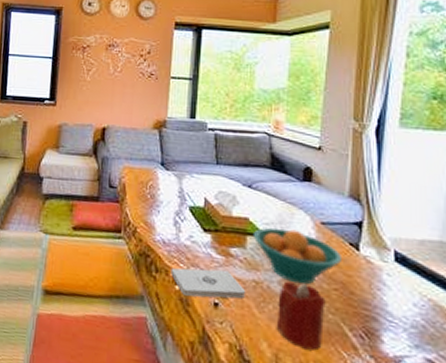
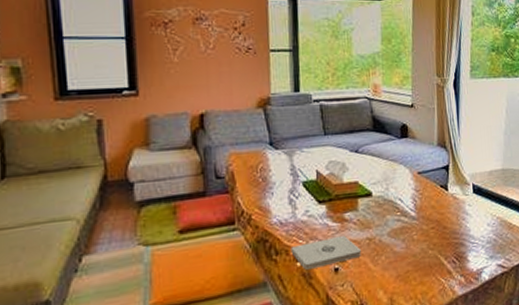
fruit bowl: present [252,227,343,285] -> none [363,183,436,232]
candle: present [276,281,326,351] -> none [389,229,426,286]

